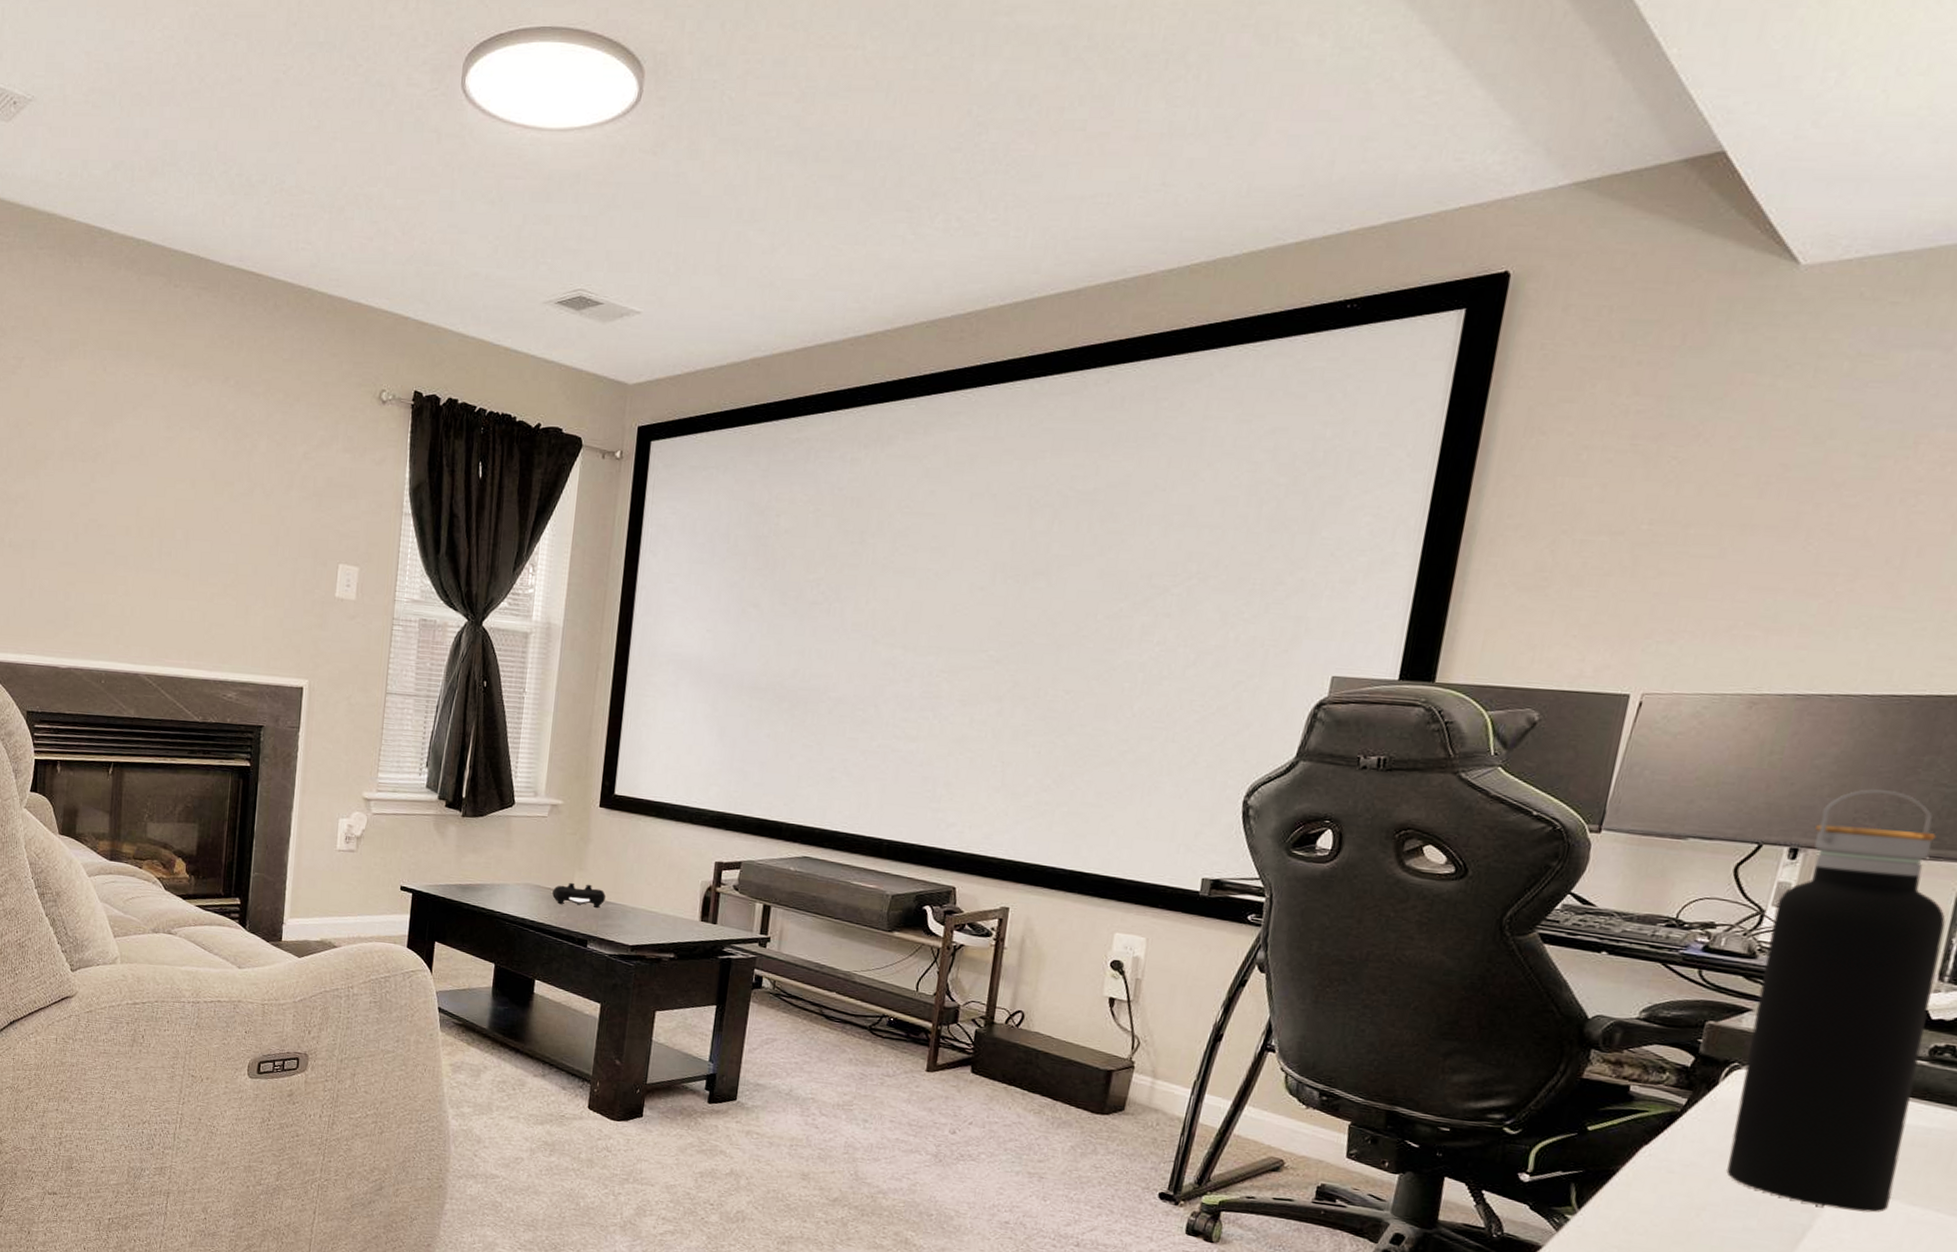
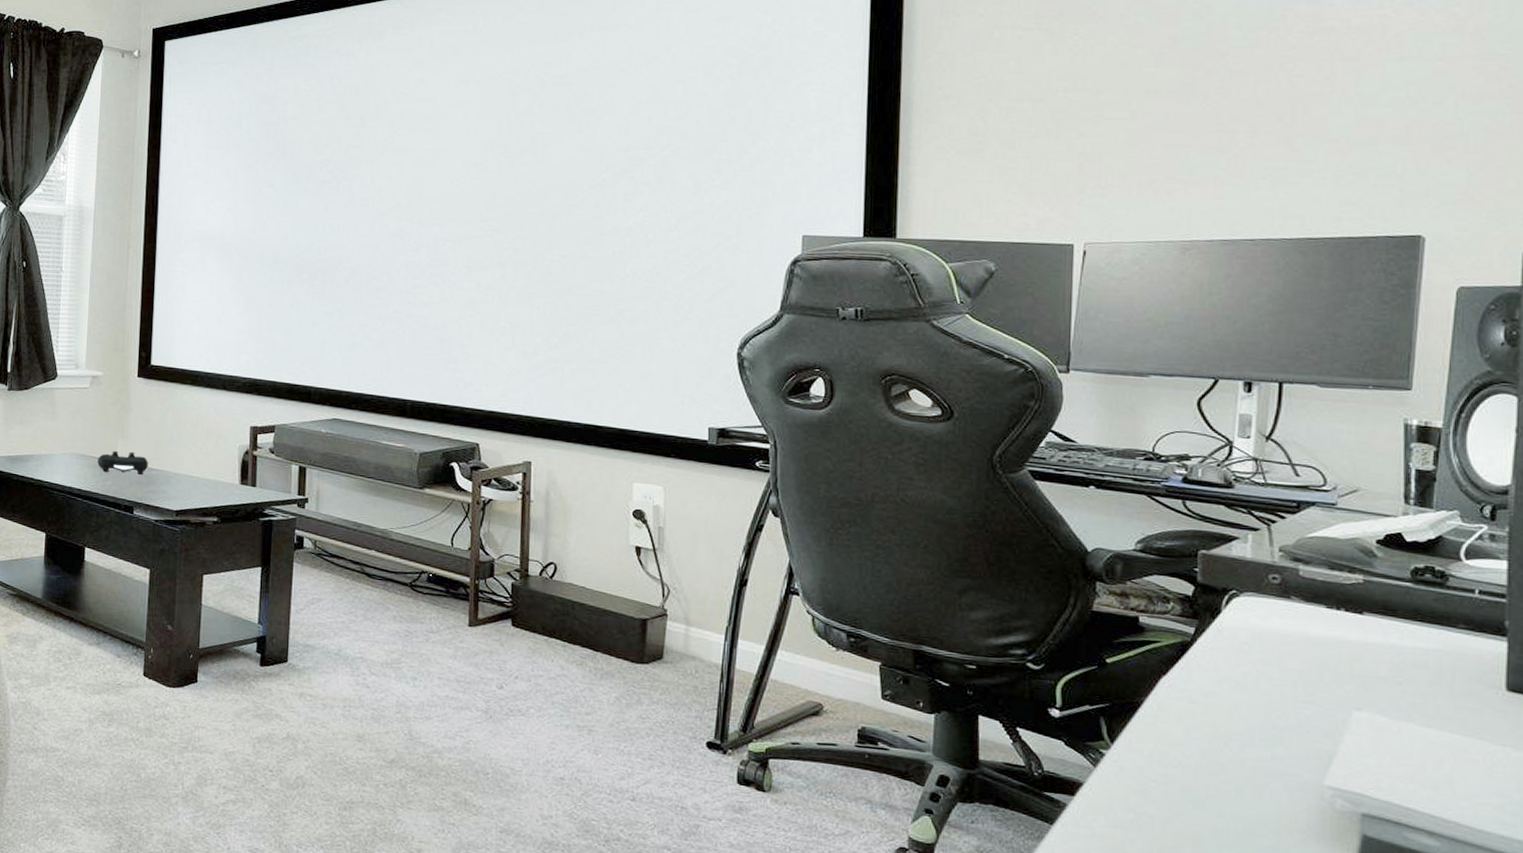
water bottle: present [1725,789,1946,1213] -> none [1242,325,1405,737]

